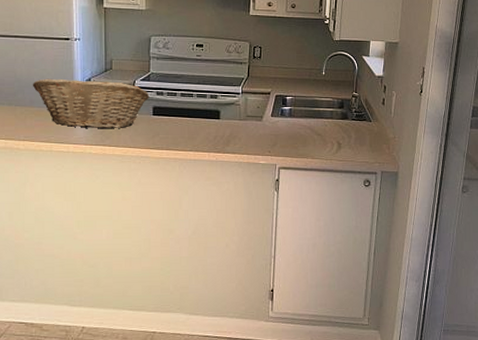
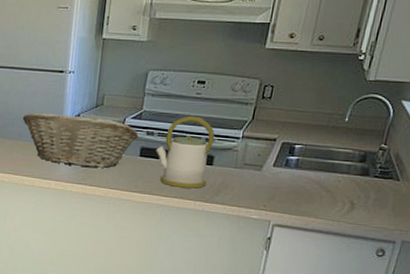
kettle: none [168,75,219,141] -> present [156,115,215,189]

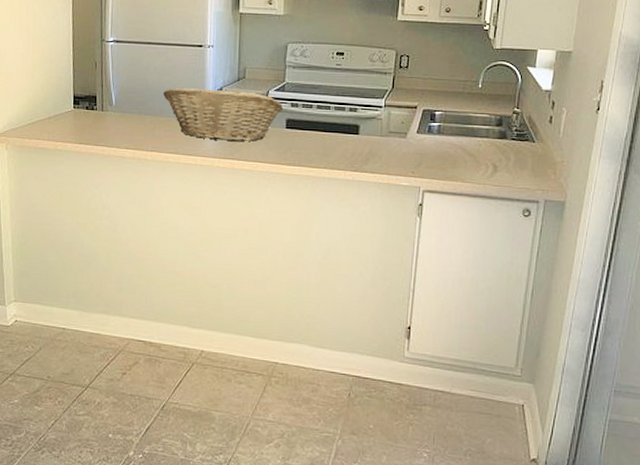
kettle: present [156,115,215,189] -> none [302,86,359,158]

